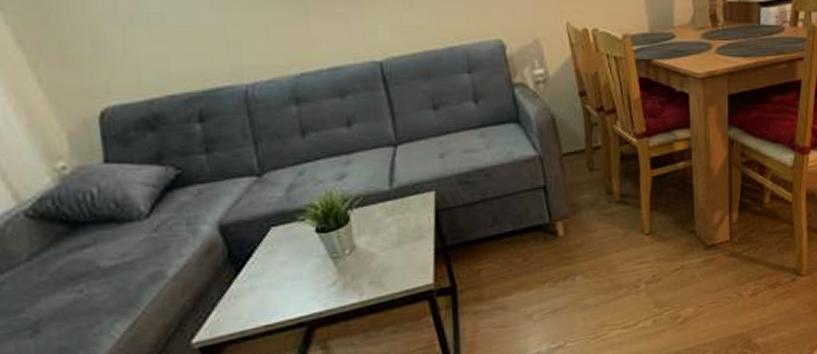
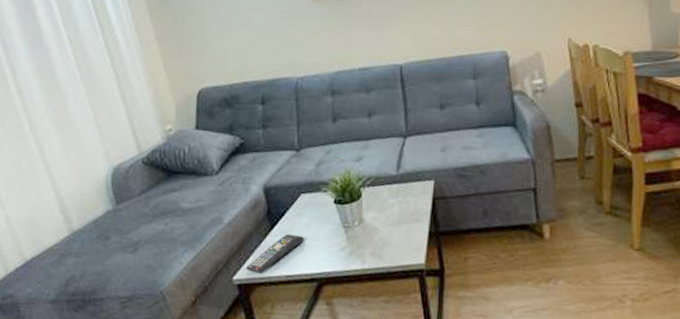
remote control: none [207,276,283,331] -> present [245,234,304,273]

